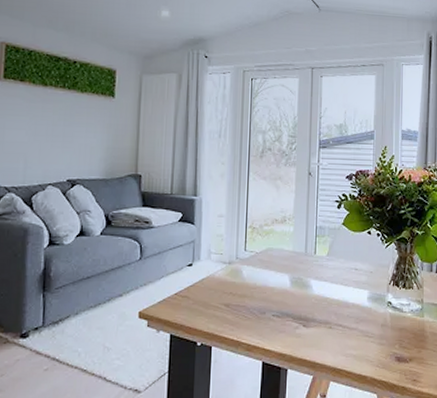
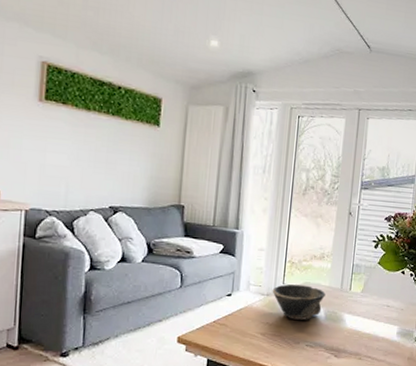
bowl: none [234,251,289,288] -> present [272,284,326,320]

